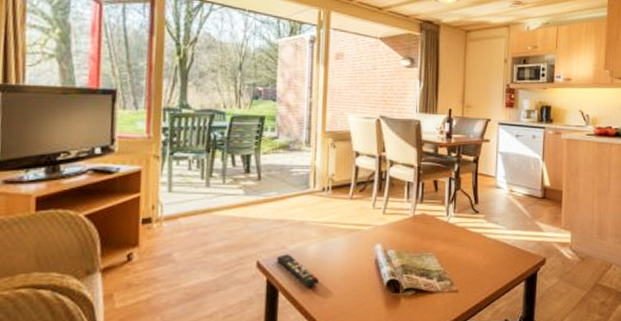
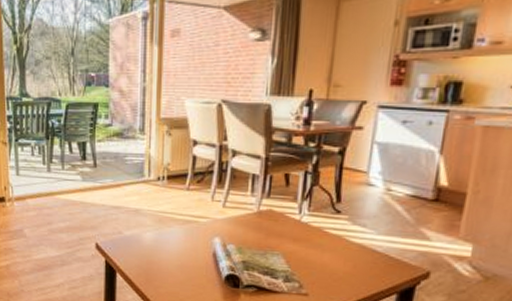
remote control: present [277,254,319,287] -> none [114,239,155,272]

